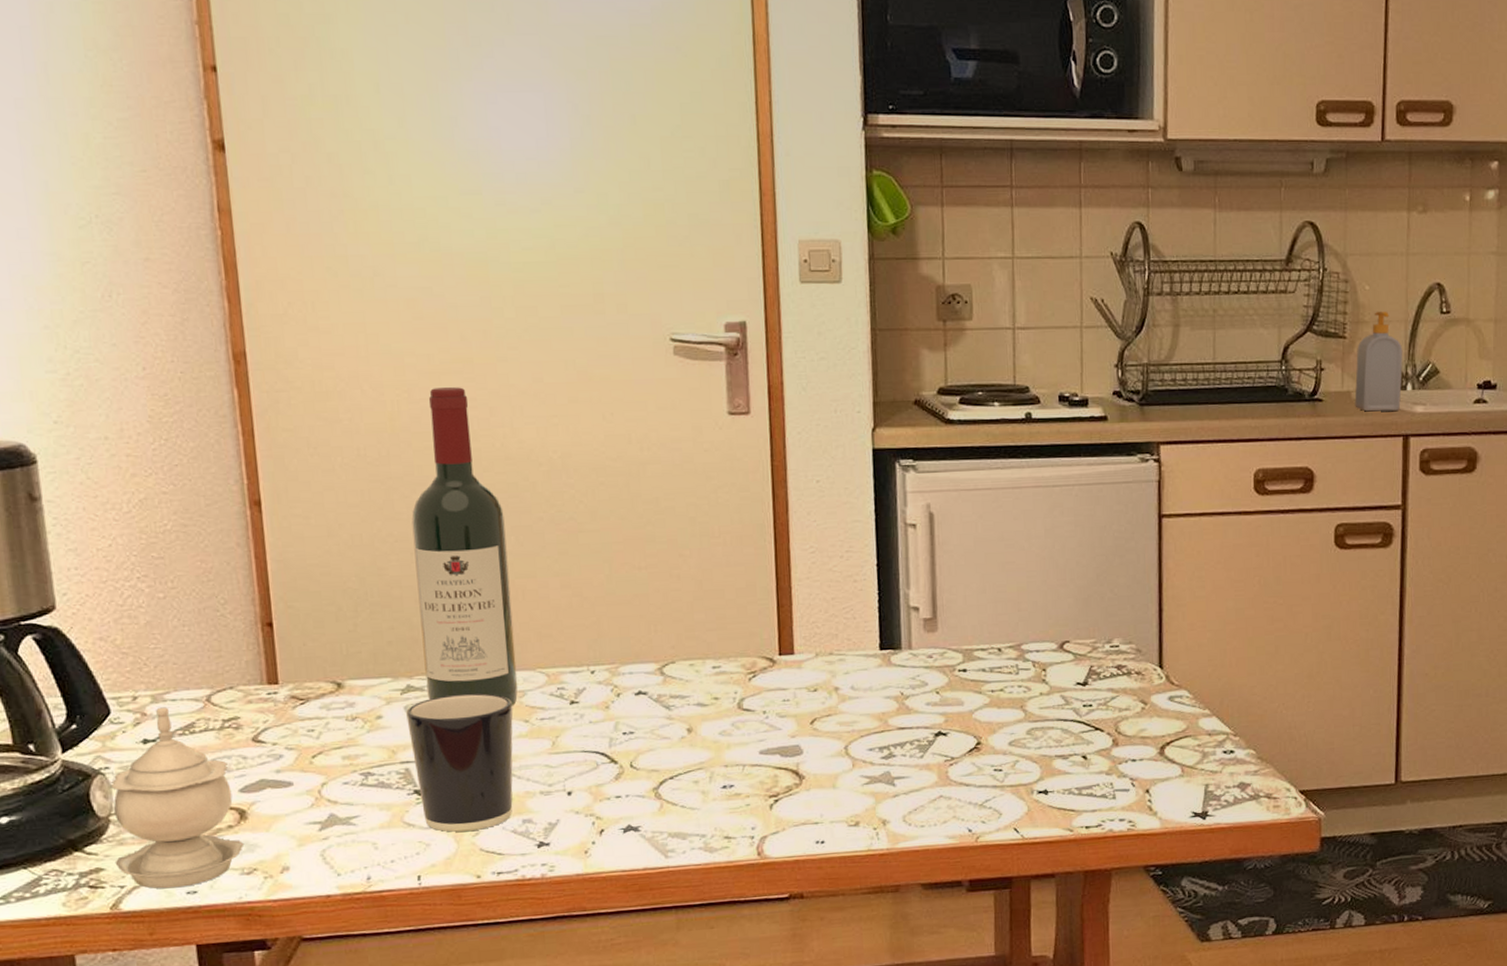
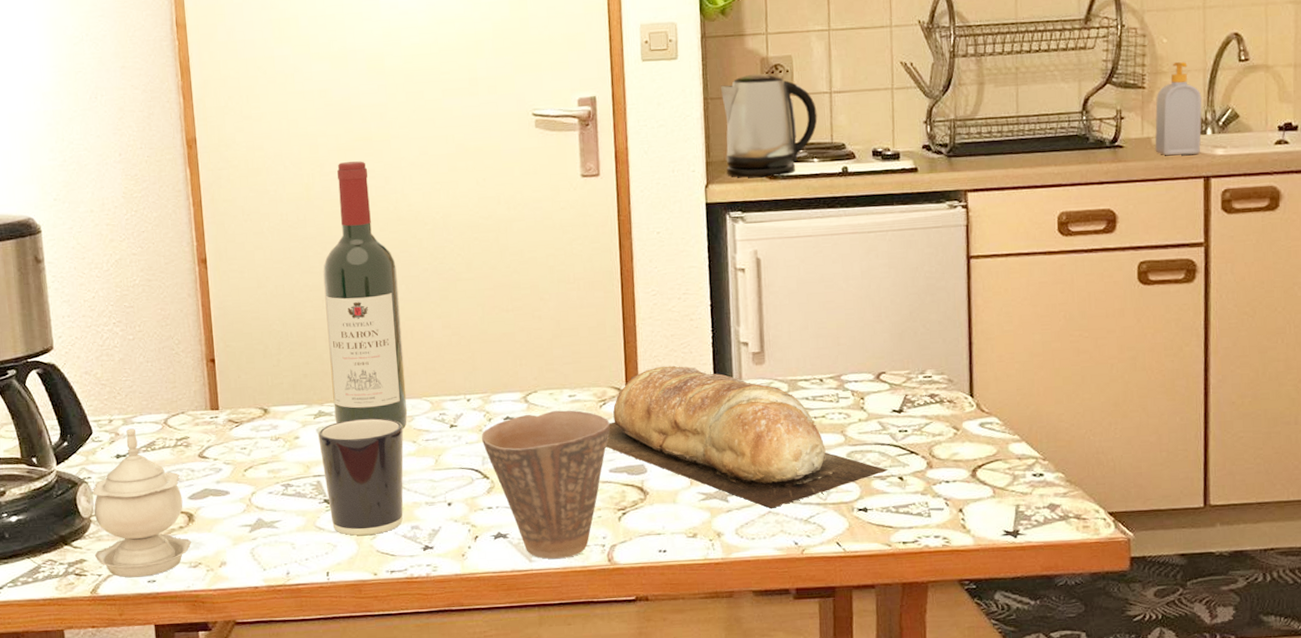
cup: none [608,683,761,854] -> present [481,410,610,559]
bread loaf: none [755,632,1071,792] -> present [605,365,888,509]
kettle: none [890,303,999,422] -> present [720,73,818,178]

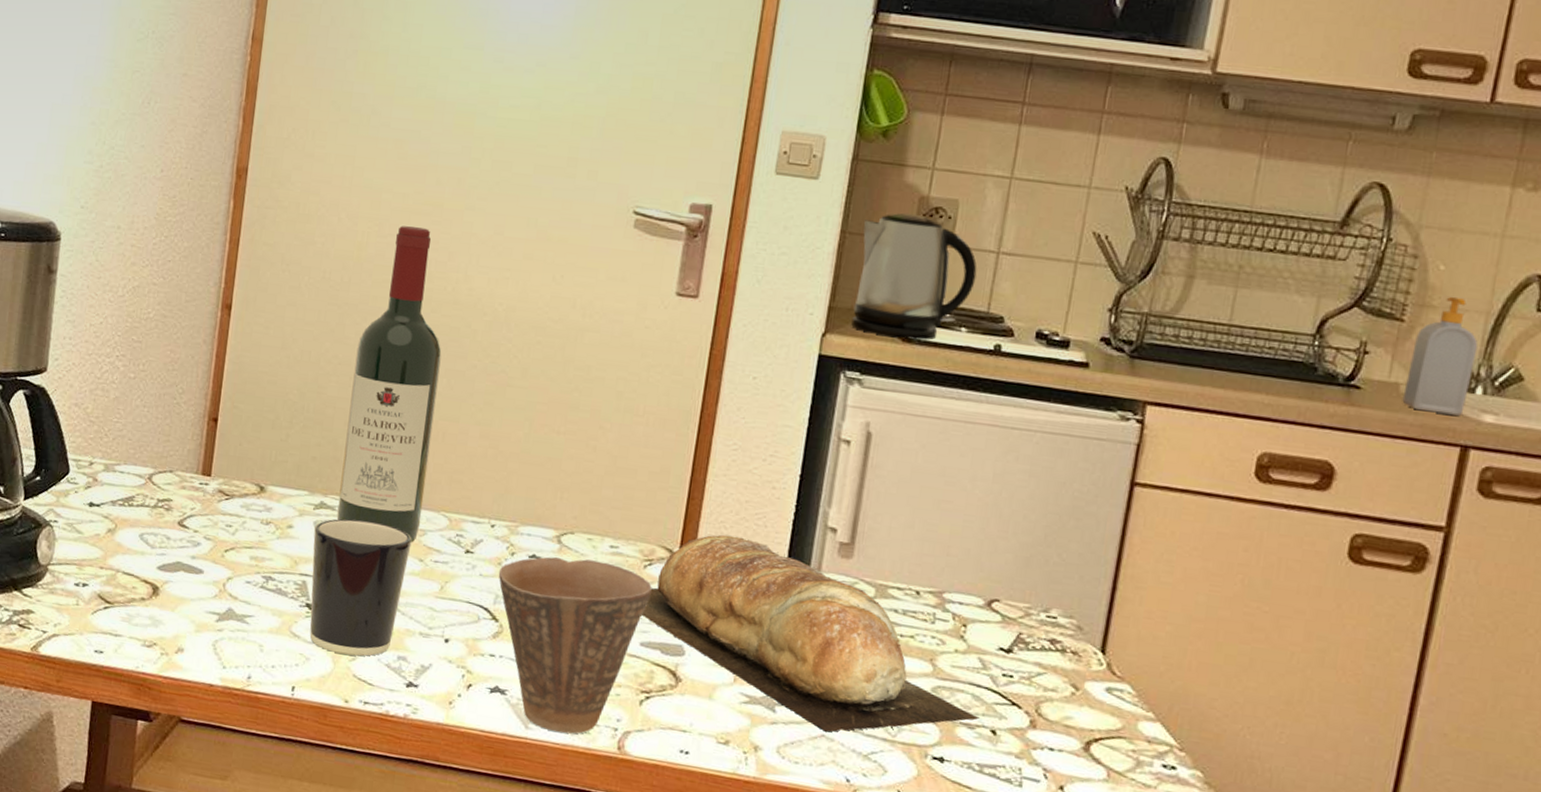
sugar bowl: present [92,428,192,578] -> none [43,476,153,646]

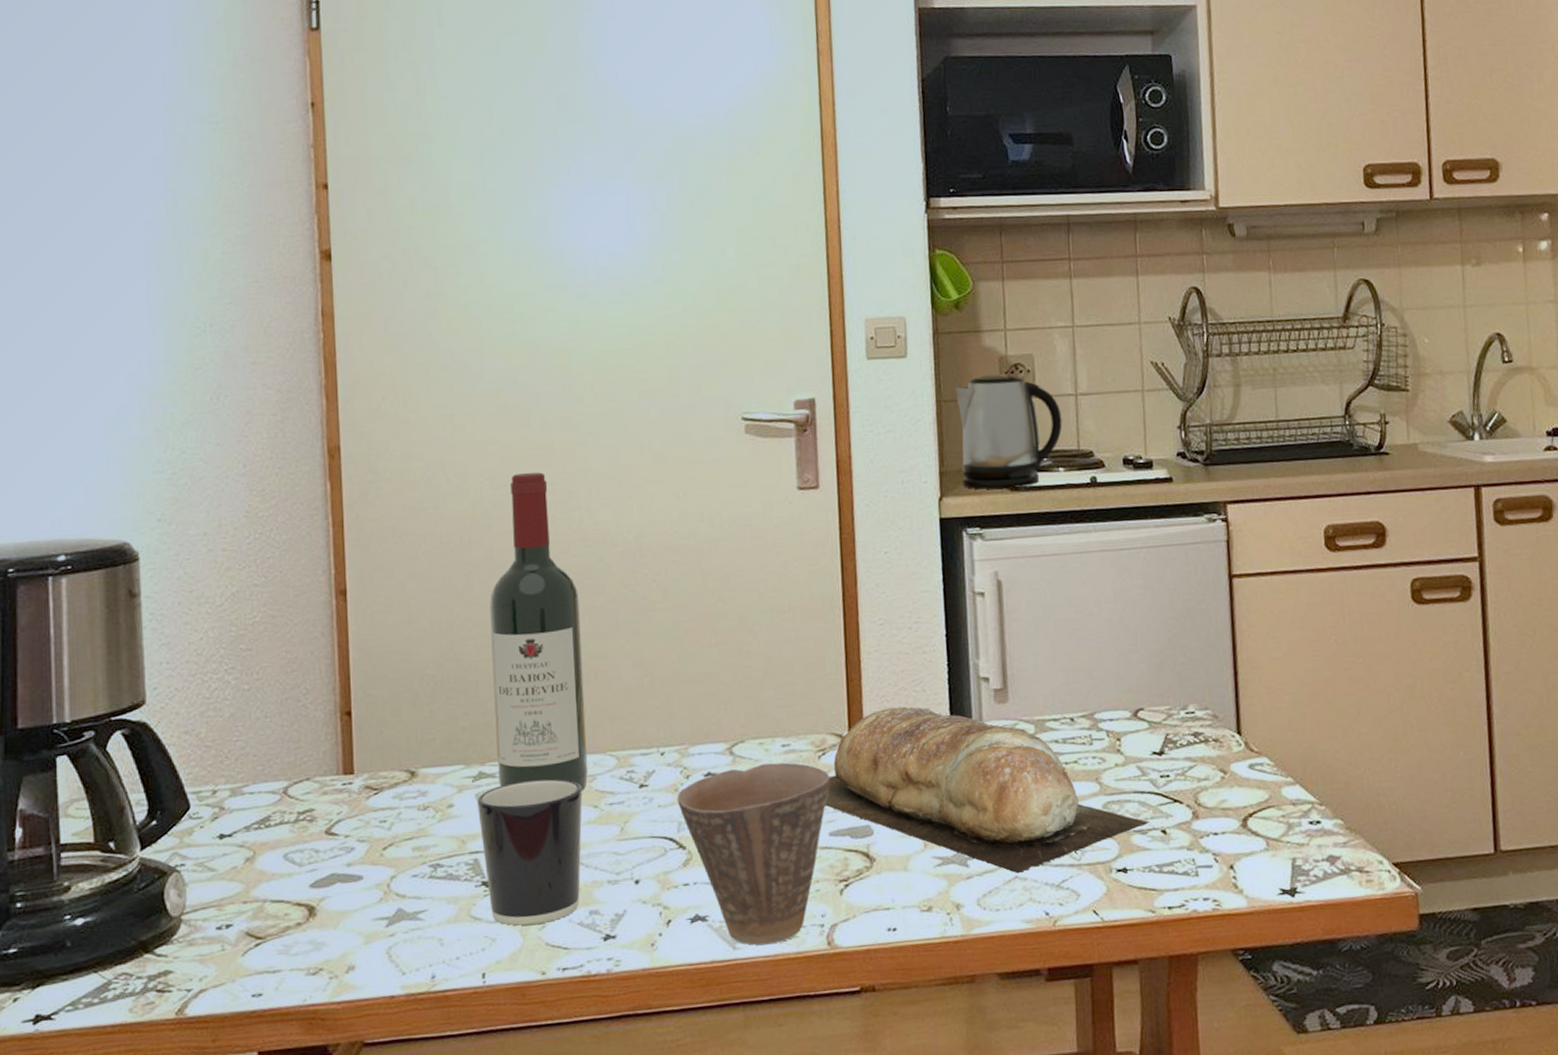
soap bottle: present [1402,296,1478,416] -> none [1420,362,1470,464]

